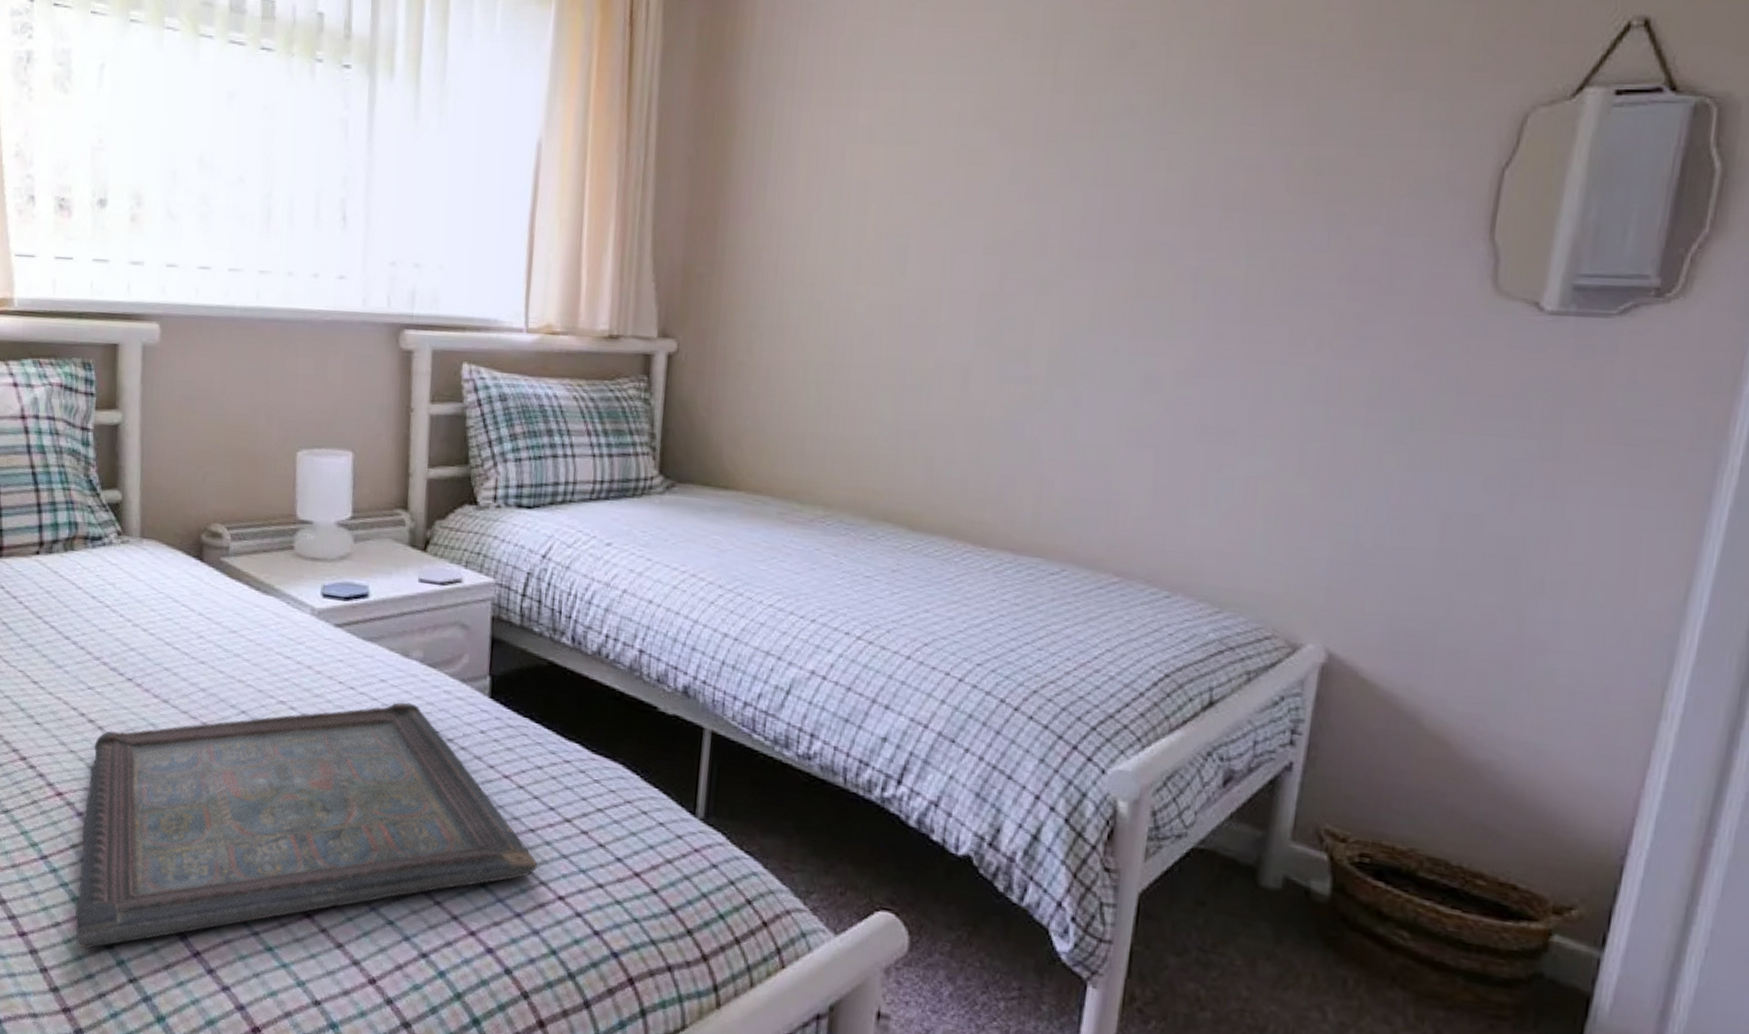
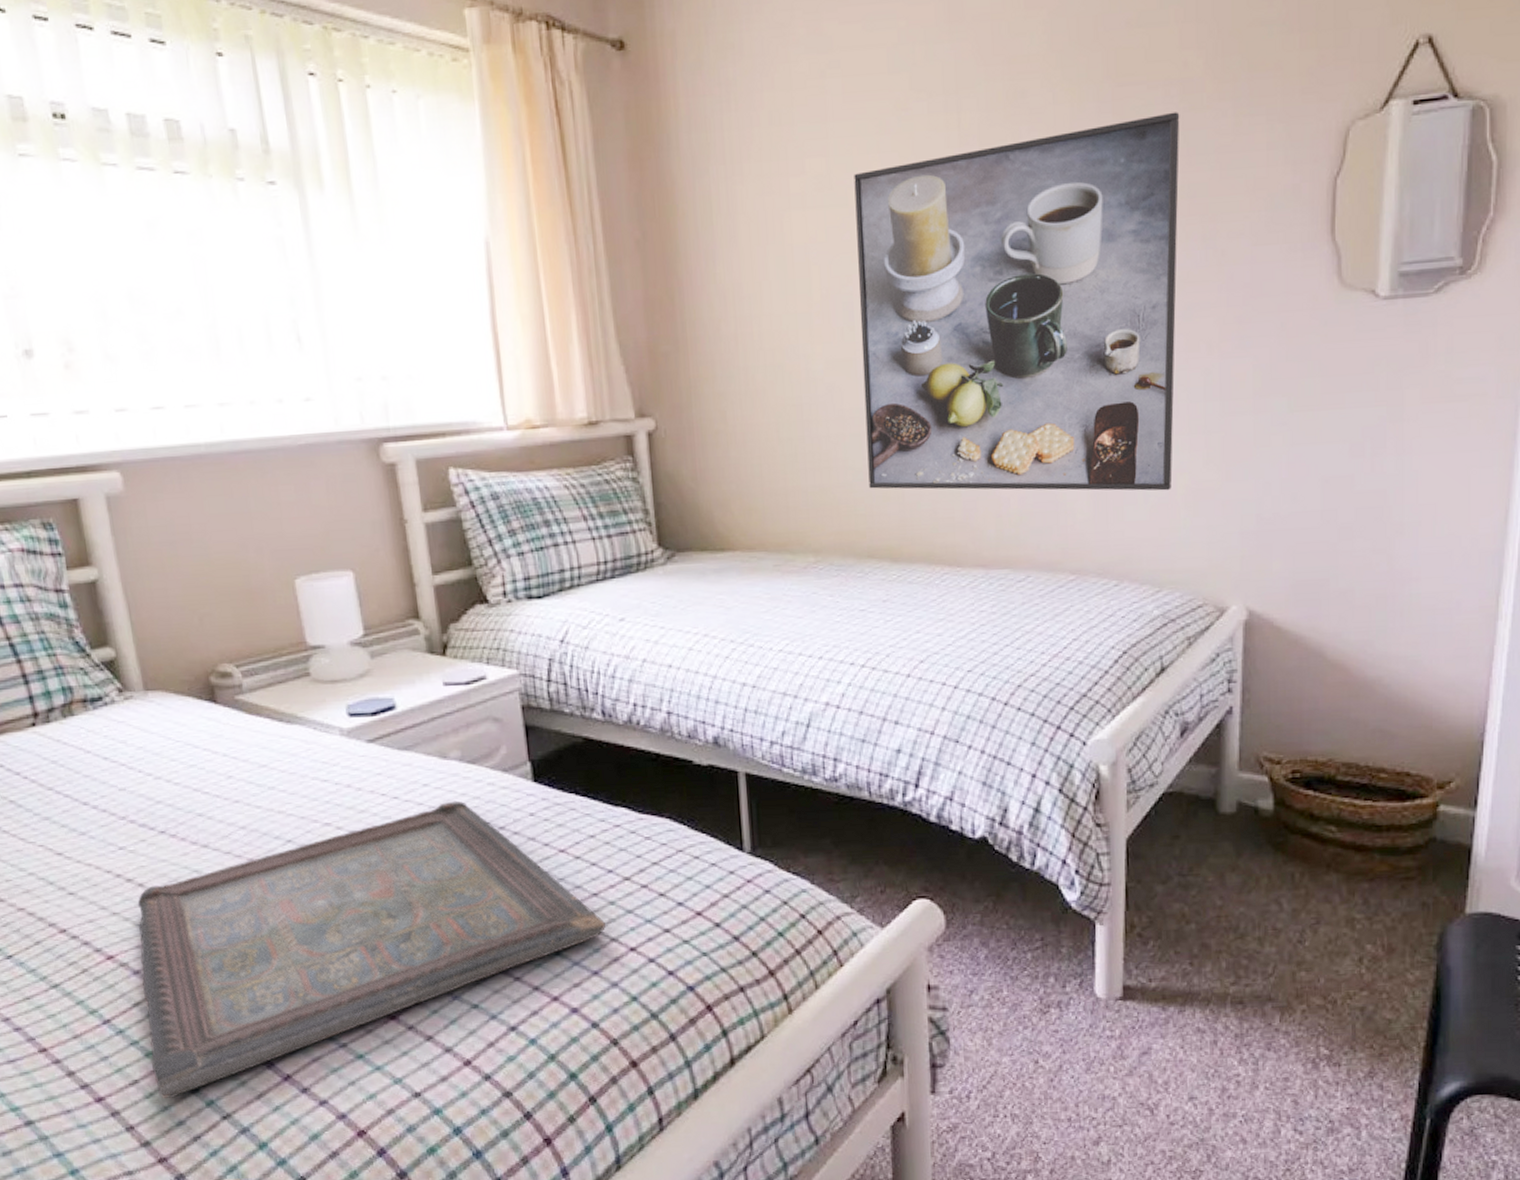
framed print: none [896,78,1317,499] -> present [854,112,1180,491]

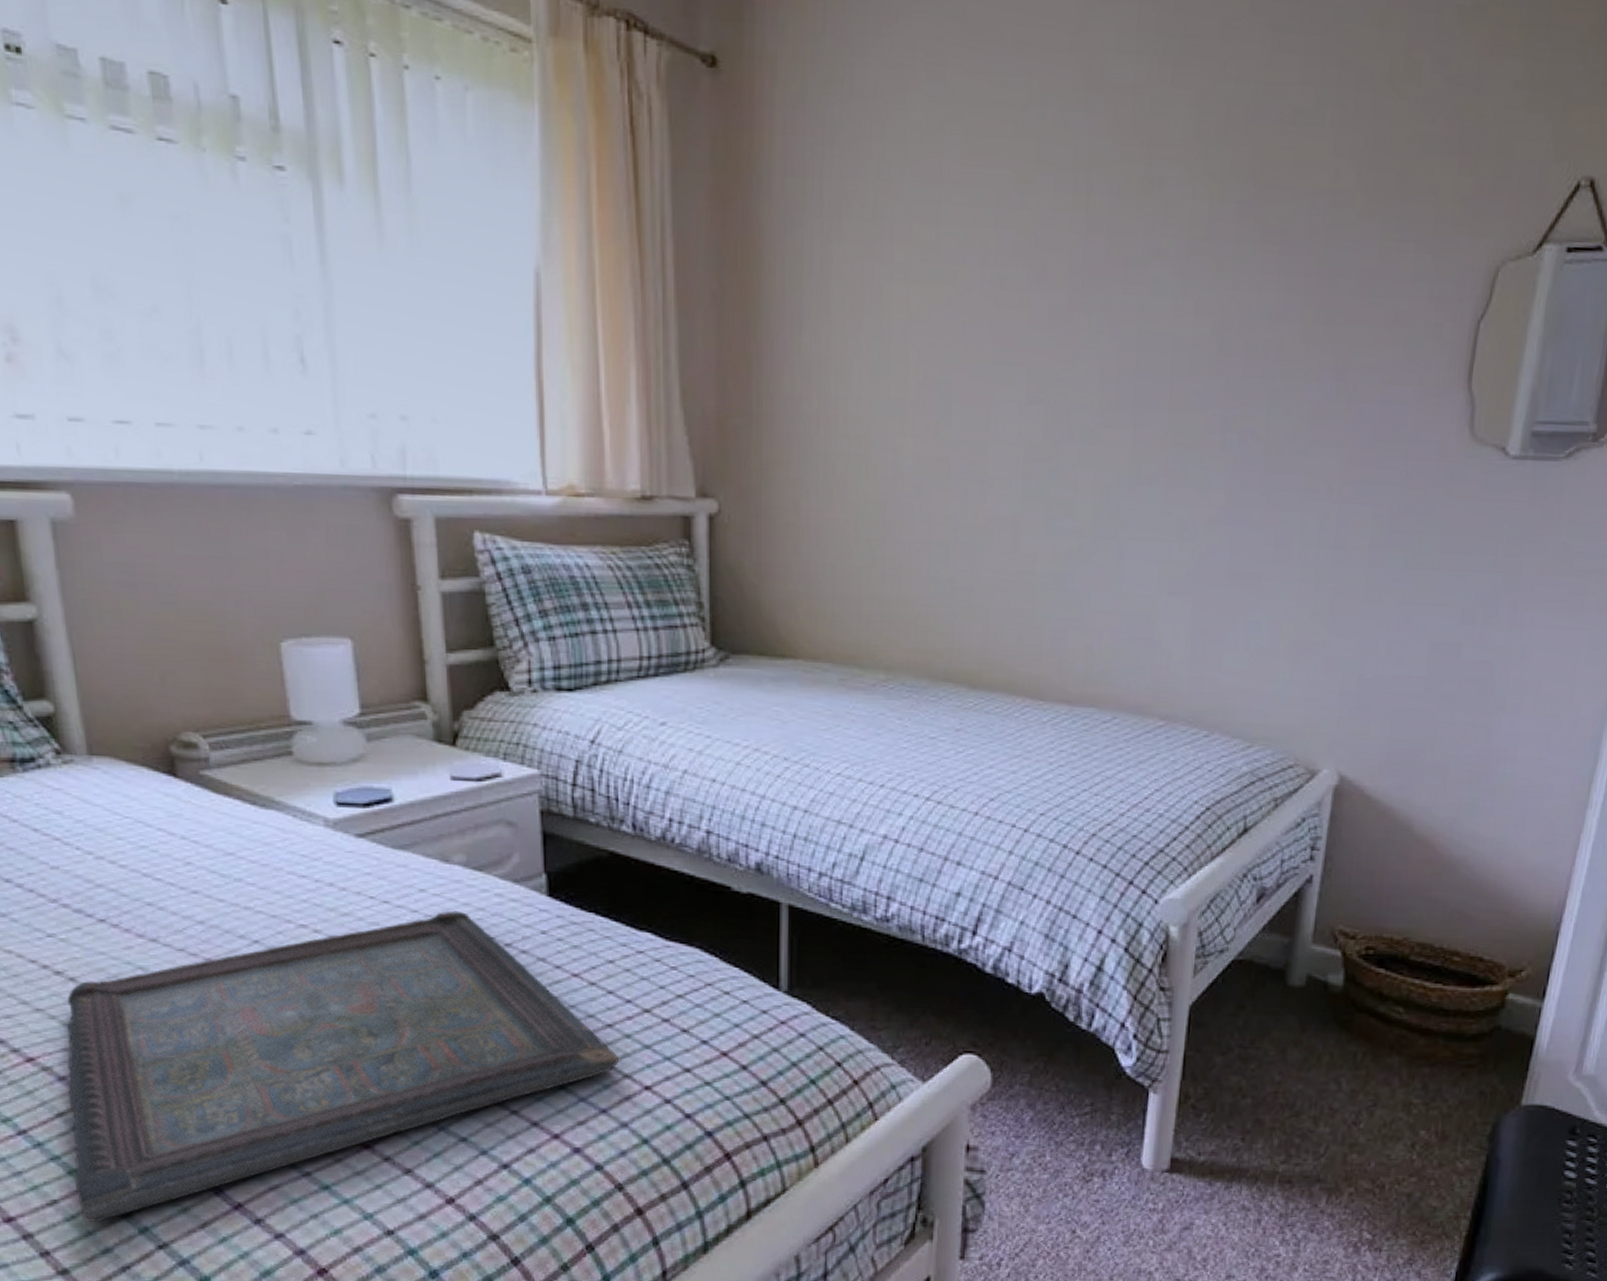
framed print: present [854,112,1180,491] -> none [952,225,1325,640]

